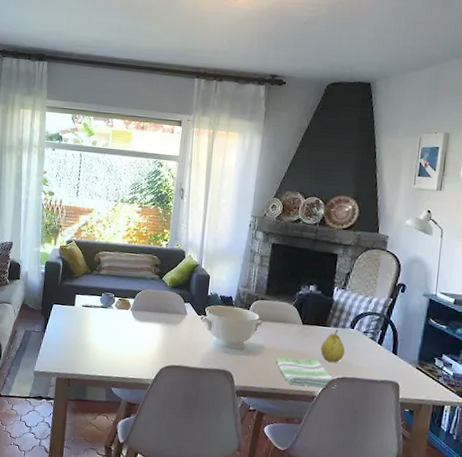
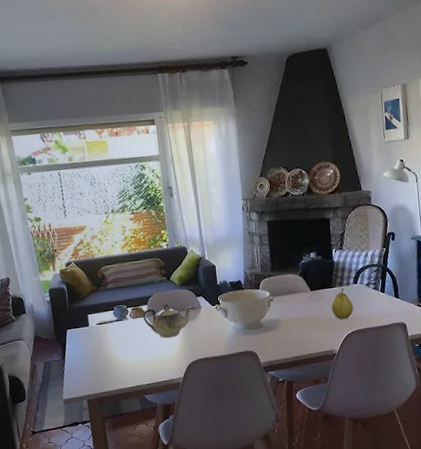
teapot: none [127,302,181,338] -> present [142,303,195,339]
dish towel: present [275,357,337,389] -> none [293,320,353,349]

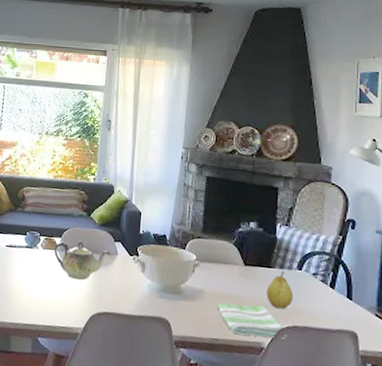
dish towel: none [293,320,353,349] -> present [217,302,287,339]

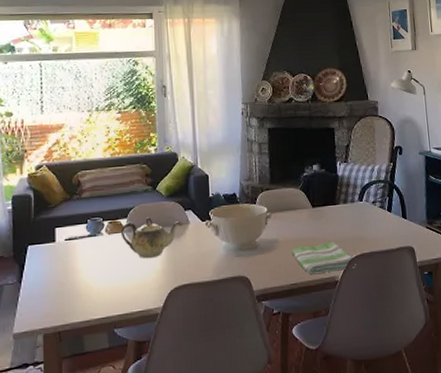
fruit: present [266,271,293,309] -> none [334,205,358,241]

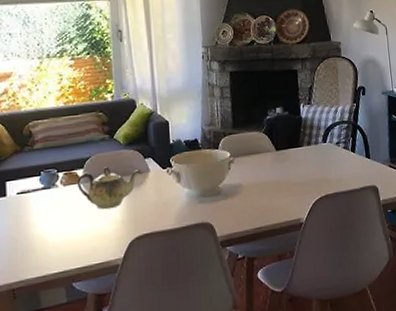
dish towel: present [291,241,357,275] -> none [255,184,321,218]

